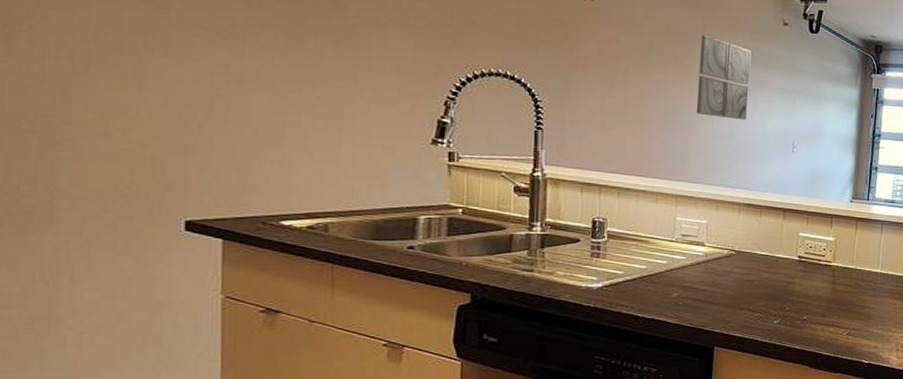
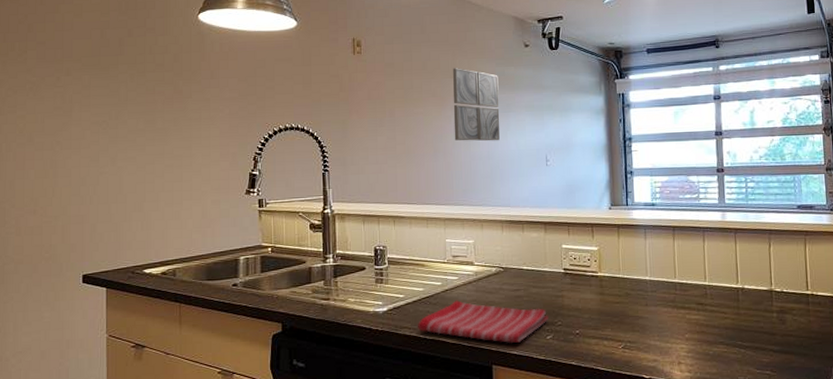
dish towel: none [636,280,779,326] -> present [418,300,550,343]

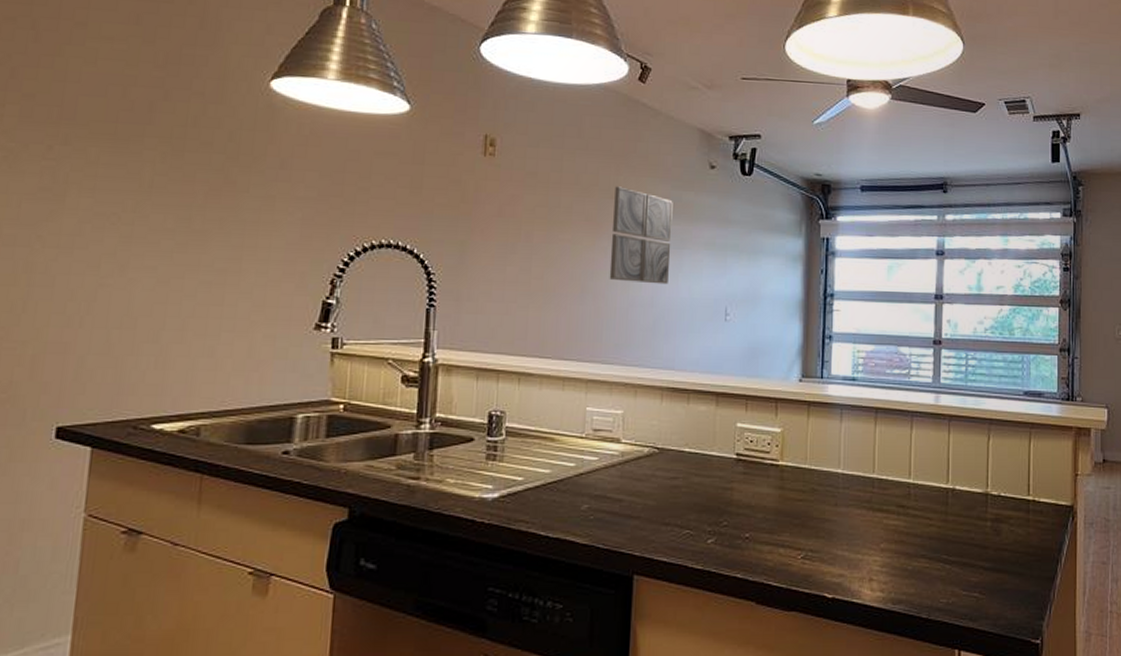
dish towel: present [418,300,550,343] -> none [538,488,713,547]

